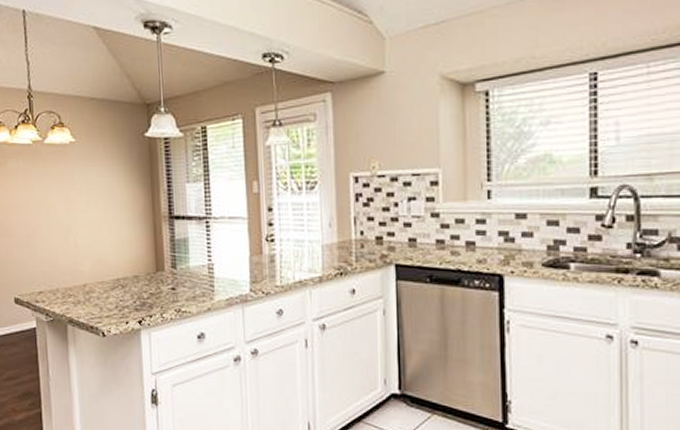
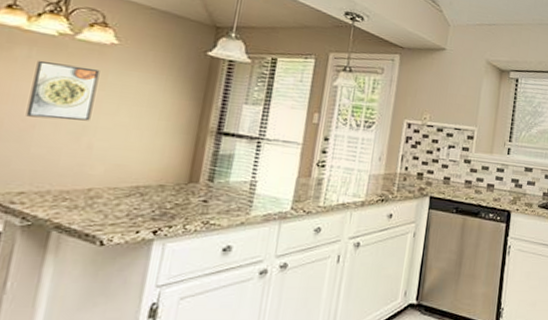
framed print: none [25,170,71,223] -> present [26,61,100,121]

